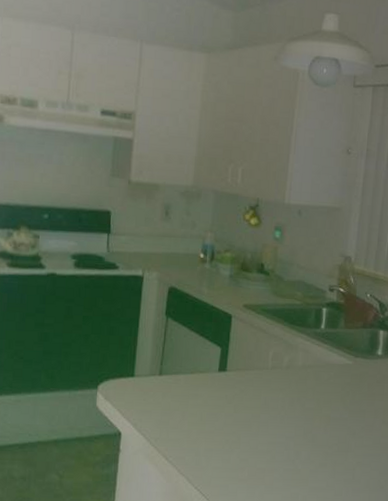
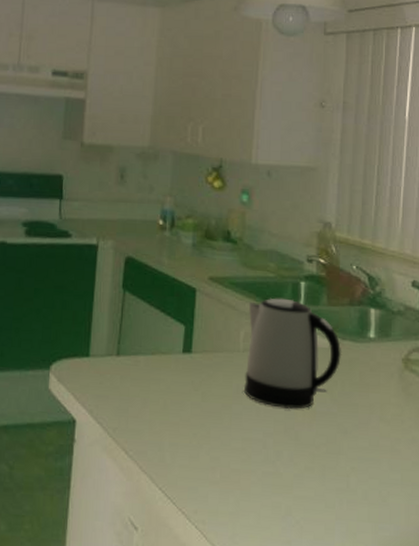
kettle: none [270,322,355,416] -> present [243,297,342,409]

